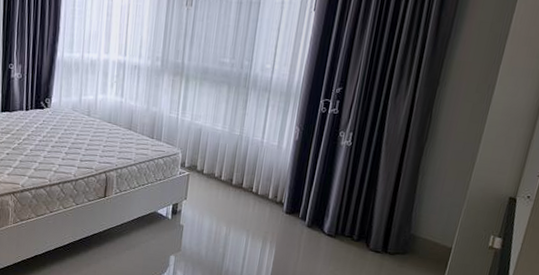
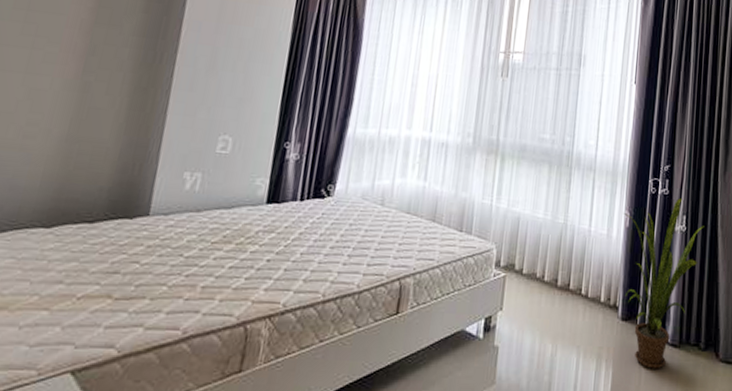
house plant: none [290,116,371,252] -> present [623,197,706,369]

